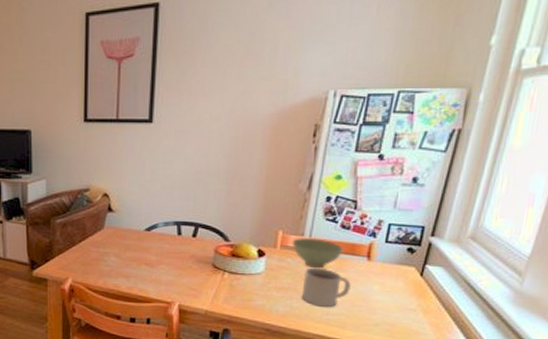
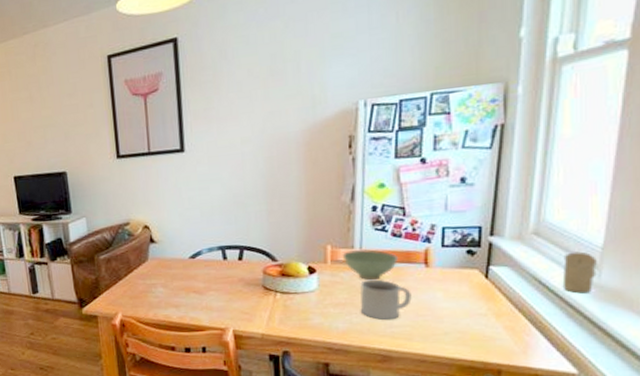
candle: none [487,259,522,298] -> present [562,251,597,294]

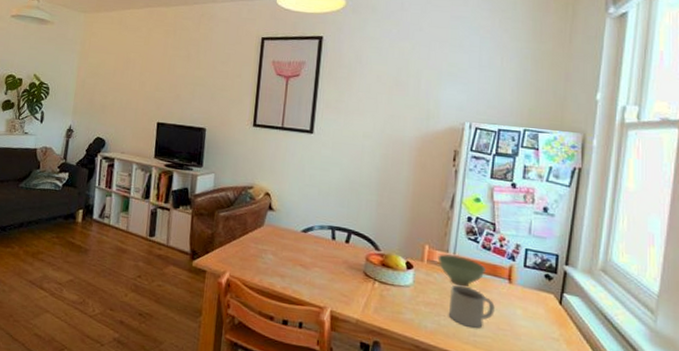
candle: present [562,251,597,294] -> none [624,294,653,336]

